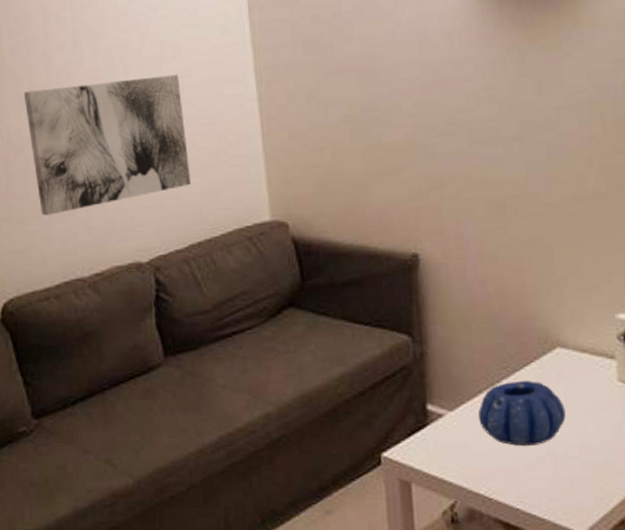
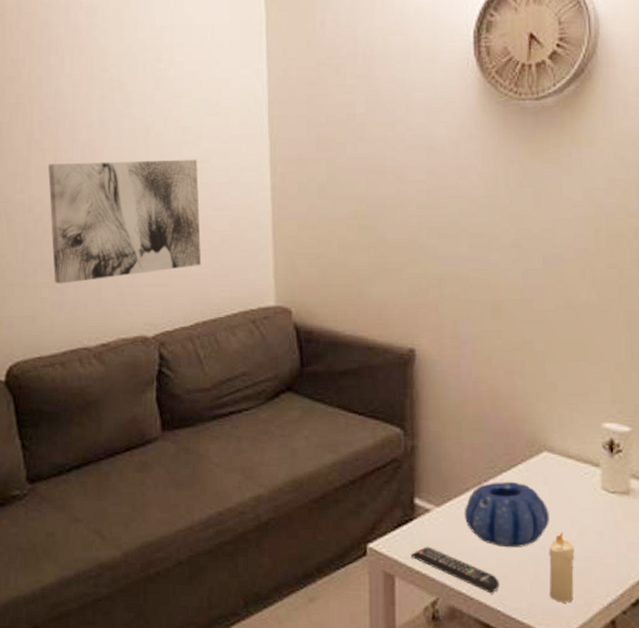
remote control: none [426,451,518,493] -> present [410,546,500,594]
candle: none [566,426,594,497] -> present [549,532,575,603]

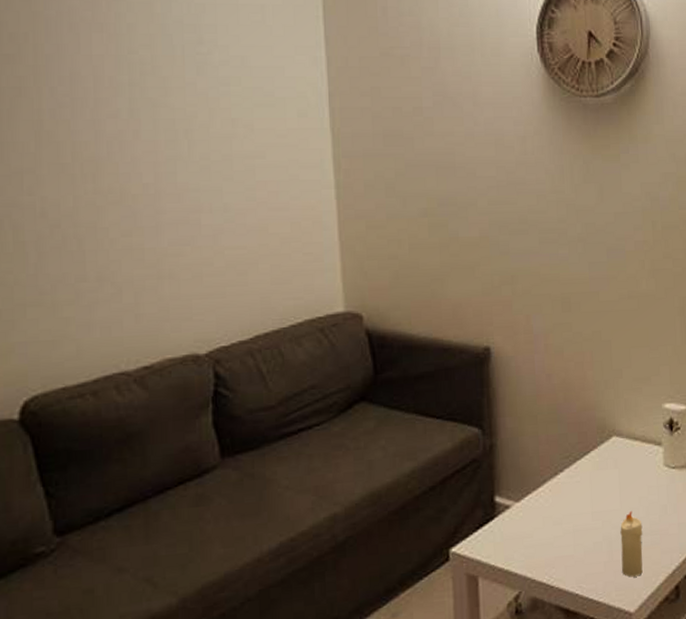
wall art: present [47,159,202,284] -> none [64,154,260,301]
remote control: present [410,546,500,594] -> none [492,542,577,579]
decorative bowl: present [464,481,549,548] -> none [542,468,620,533]

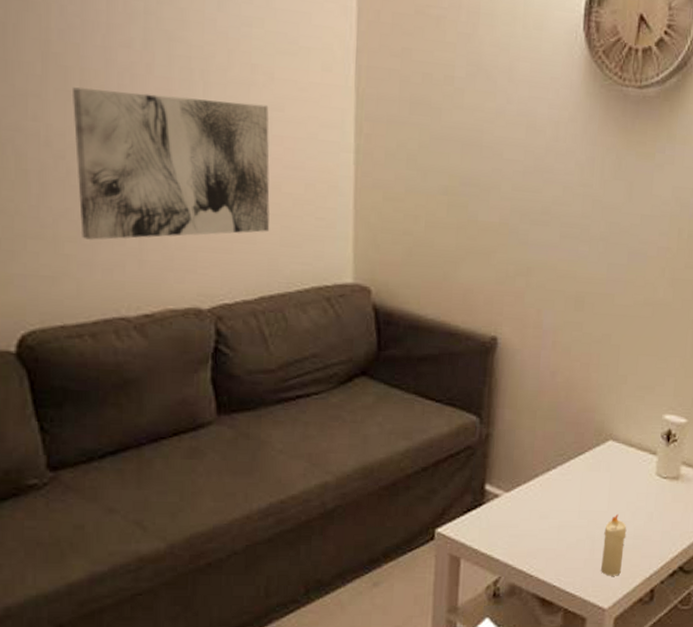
wall art: none [64,154,260,301] -> present [71,87,270,240]

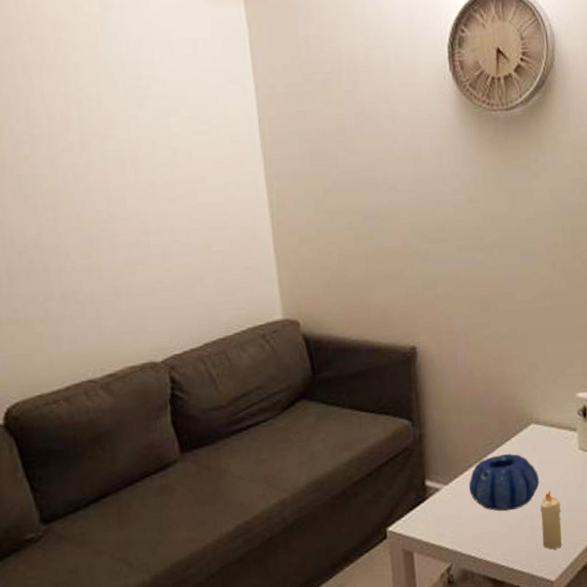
wall art: present [71,87,270,240] -> none [26,179,206,318]
decorative bowl: none [531,468,608,529] -> present [468,453,539,512]

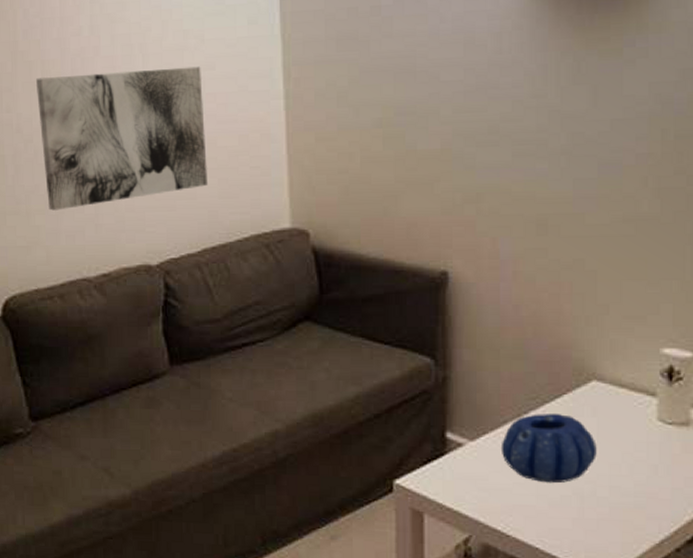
wall art: none [26,179,206,318] -> present [35,66,209,211]
candle: present [540,490,562,550] -> none [595,466,624,540]

